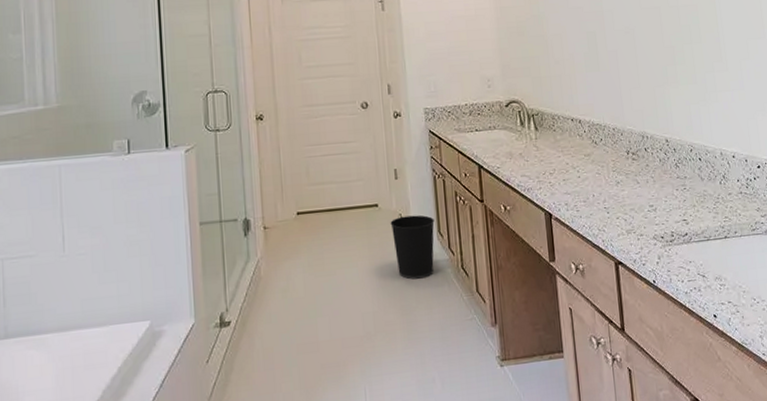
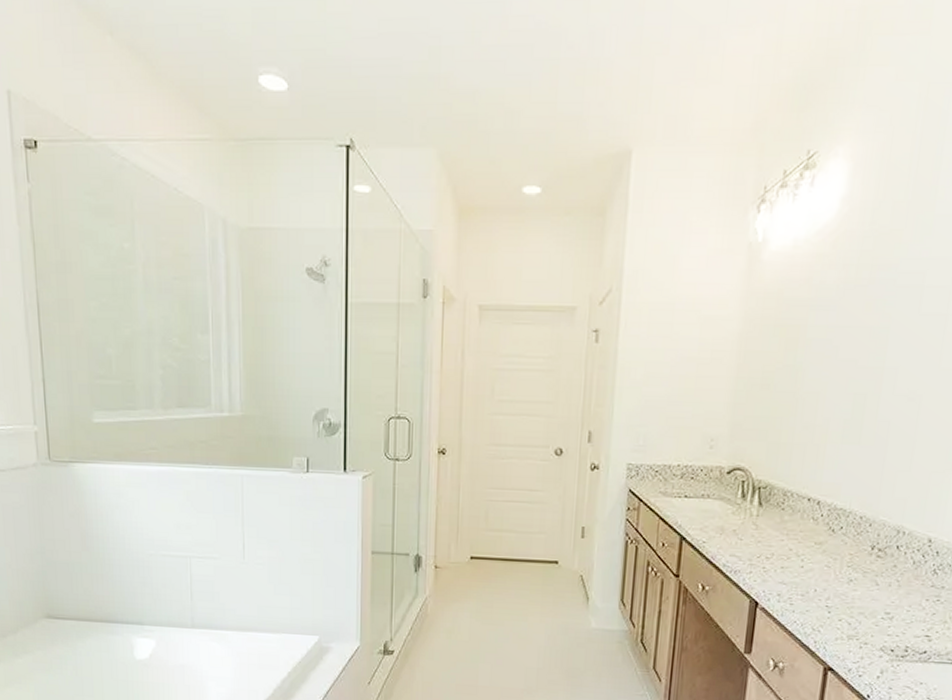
wastebasket: present [390,214,435,279] -> none [569,578,619,645]

